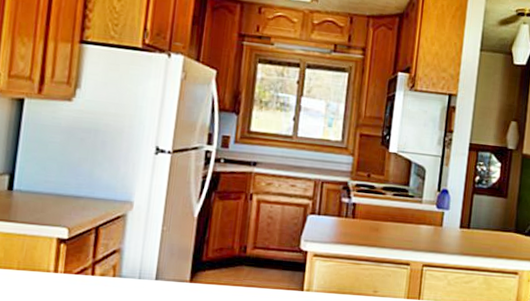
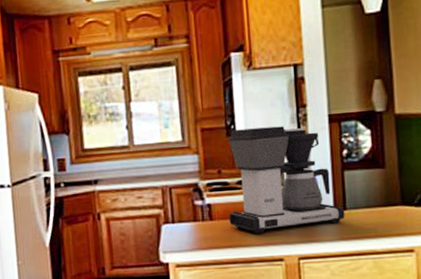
coffee maker: none [369,140,469,239] -> present [228,126,345,234]

